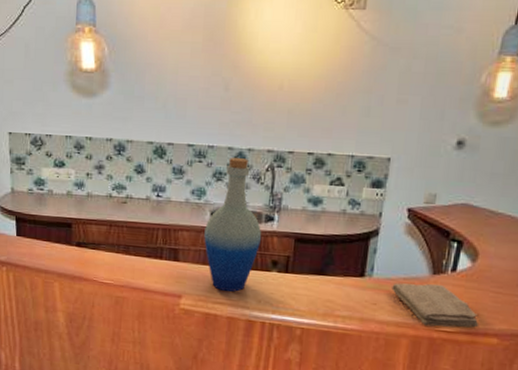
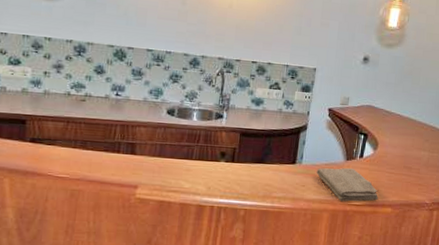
bottle: present [204,158,262,292] -> none [160,63,212,180]

